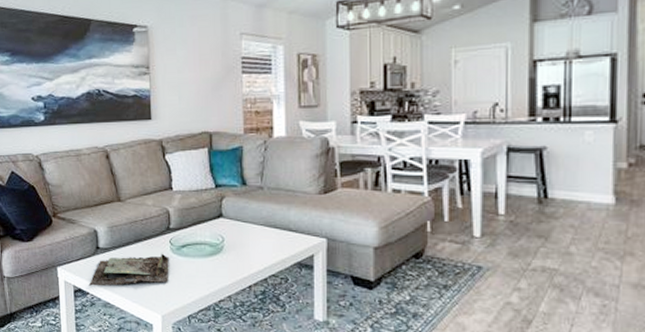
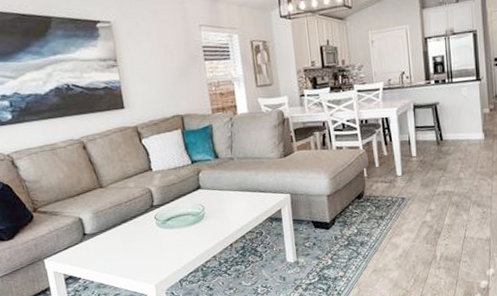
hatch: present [88,253,169,287] -> none [79,229,158,272]

